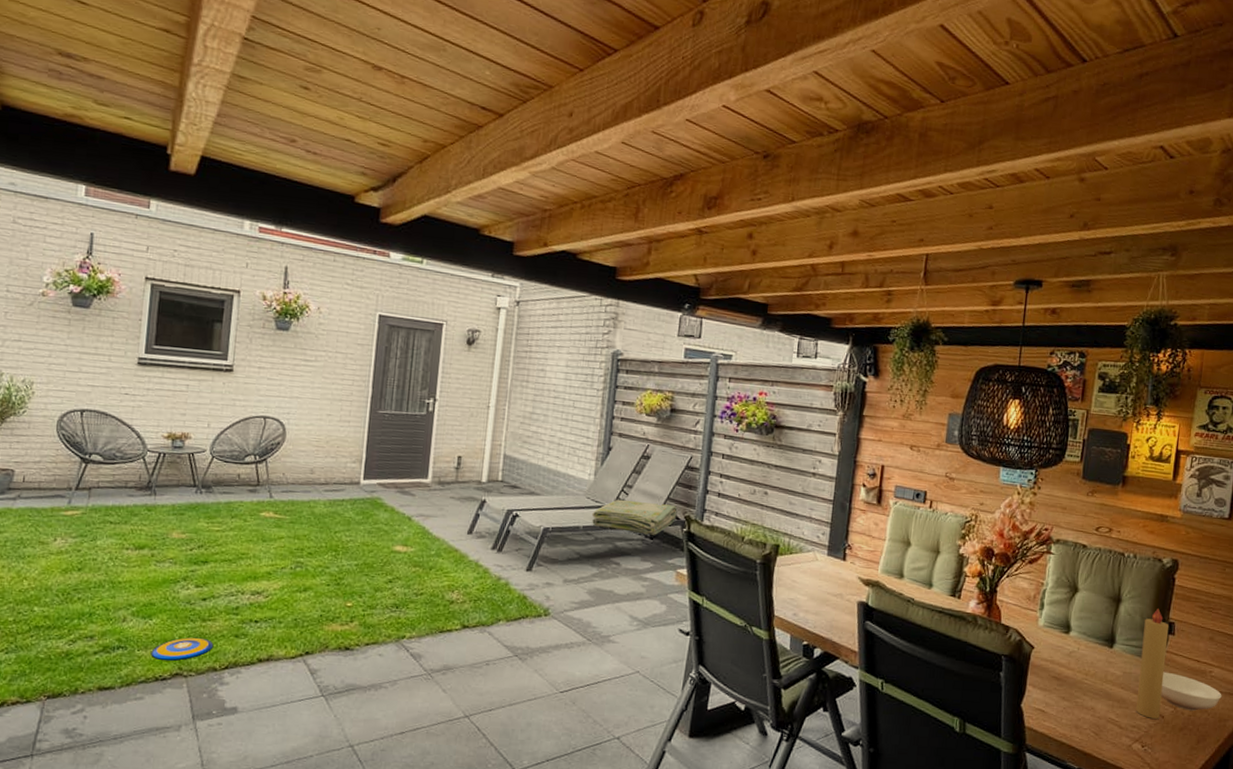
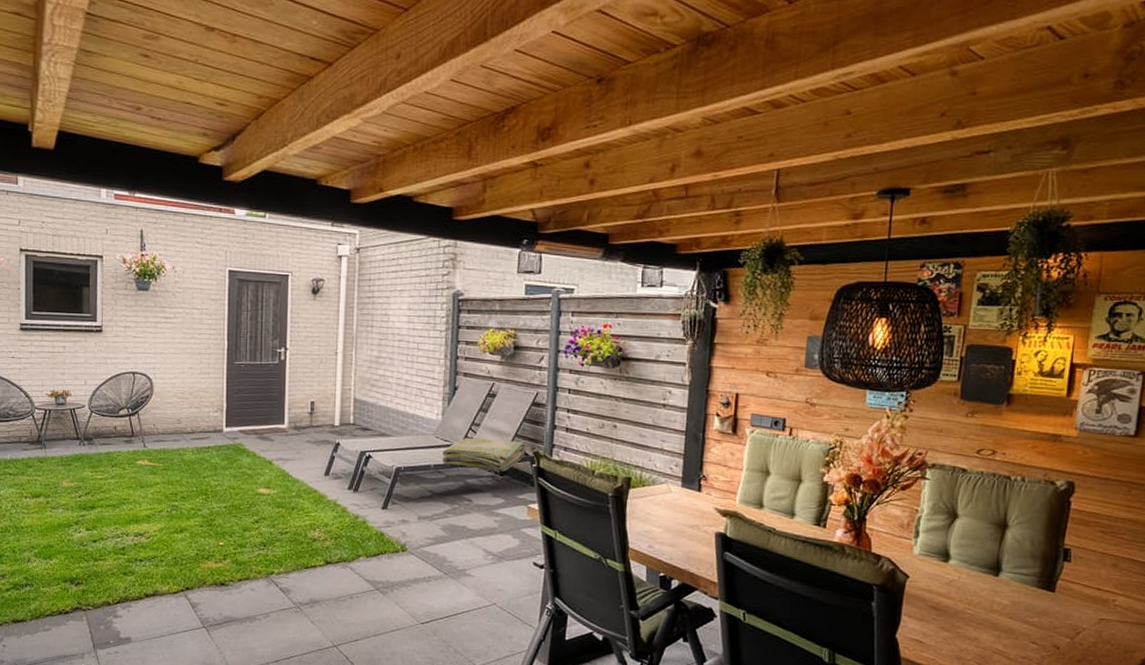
frisbee: present [151,637,214,661] -> none [53,575,106,596]
candle: present [1136,609,1169,719] -> none [1027,534,1064,650]
bowl: present [1161,671,1222,711] -> none [1055,600,1128,642]

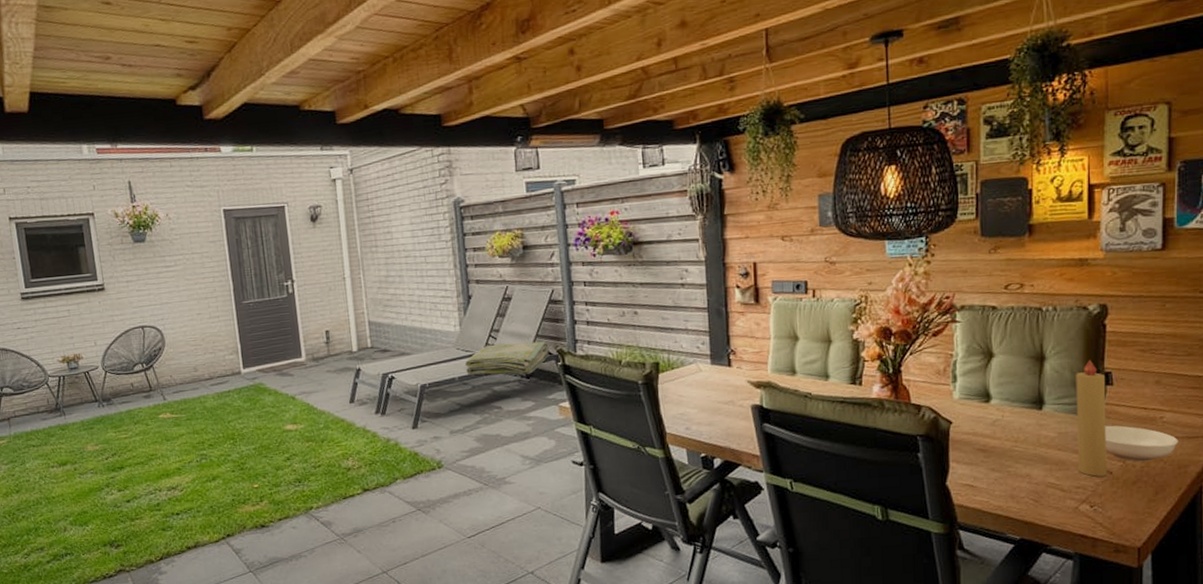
candle: none [1027,534,1064,650] -> present [1076,360,1107,477]
bowl: none [1055,600,1128,642] -> present [1105,425,1178,462]

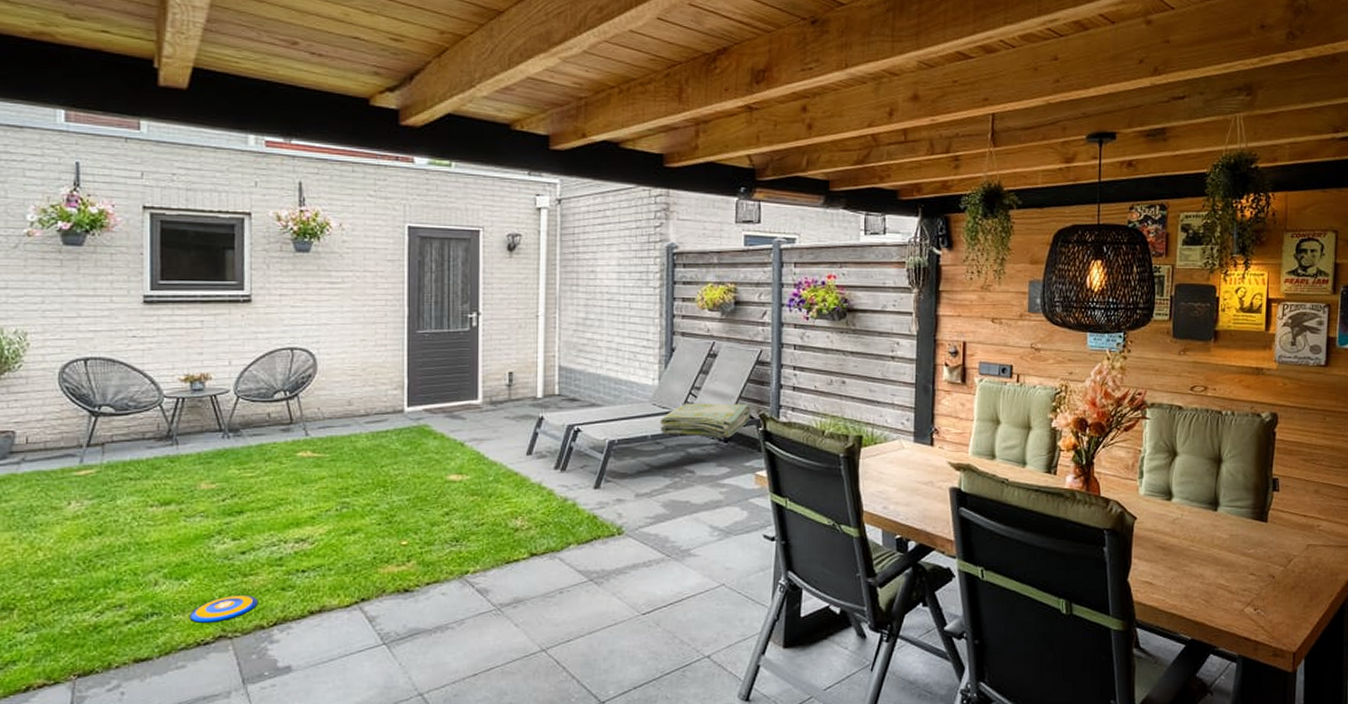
frisbee: none [94,535,146,560] -> present [189,594,259,623]
candle: present [1076,360,1107,477] -> none [1245,466,1273,580]
bowl: present [1105,425,1178,462] -> none [1270,530,1332,568]

